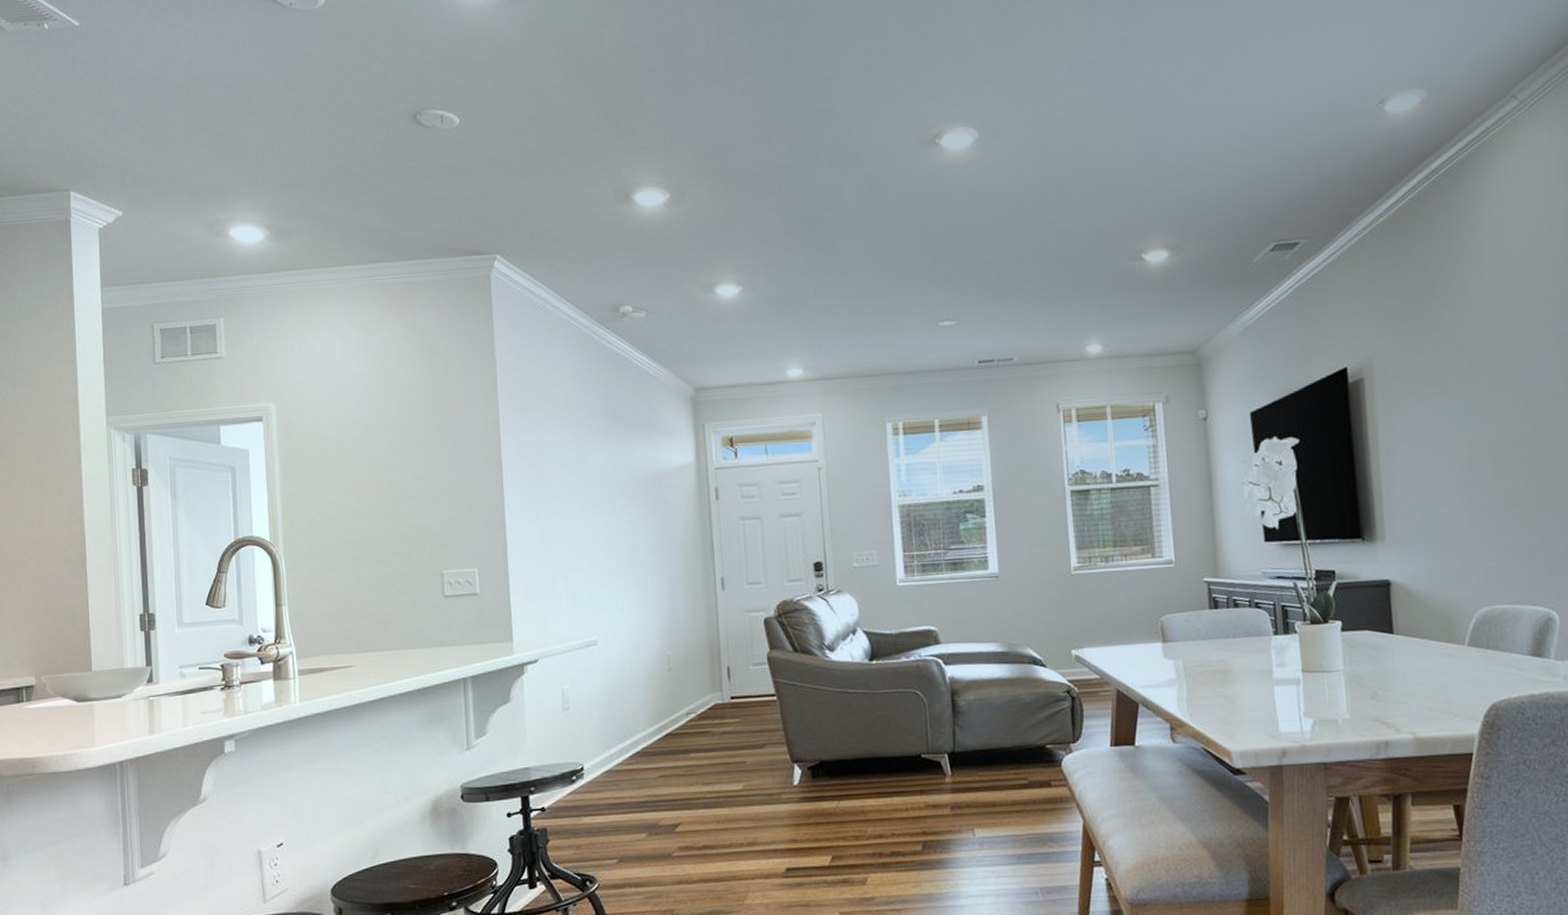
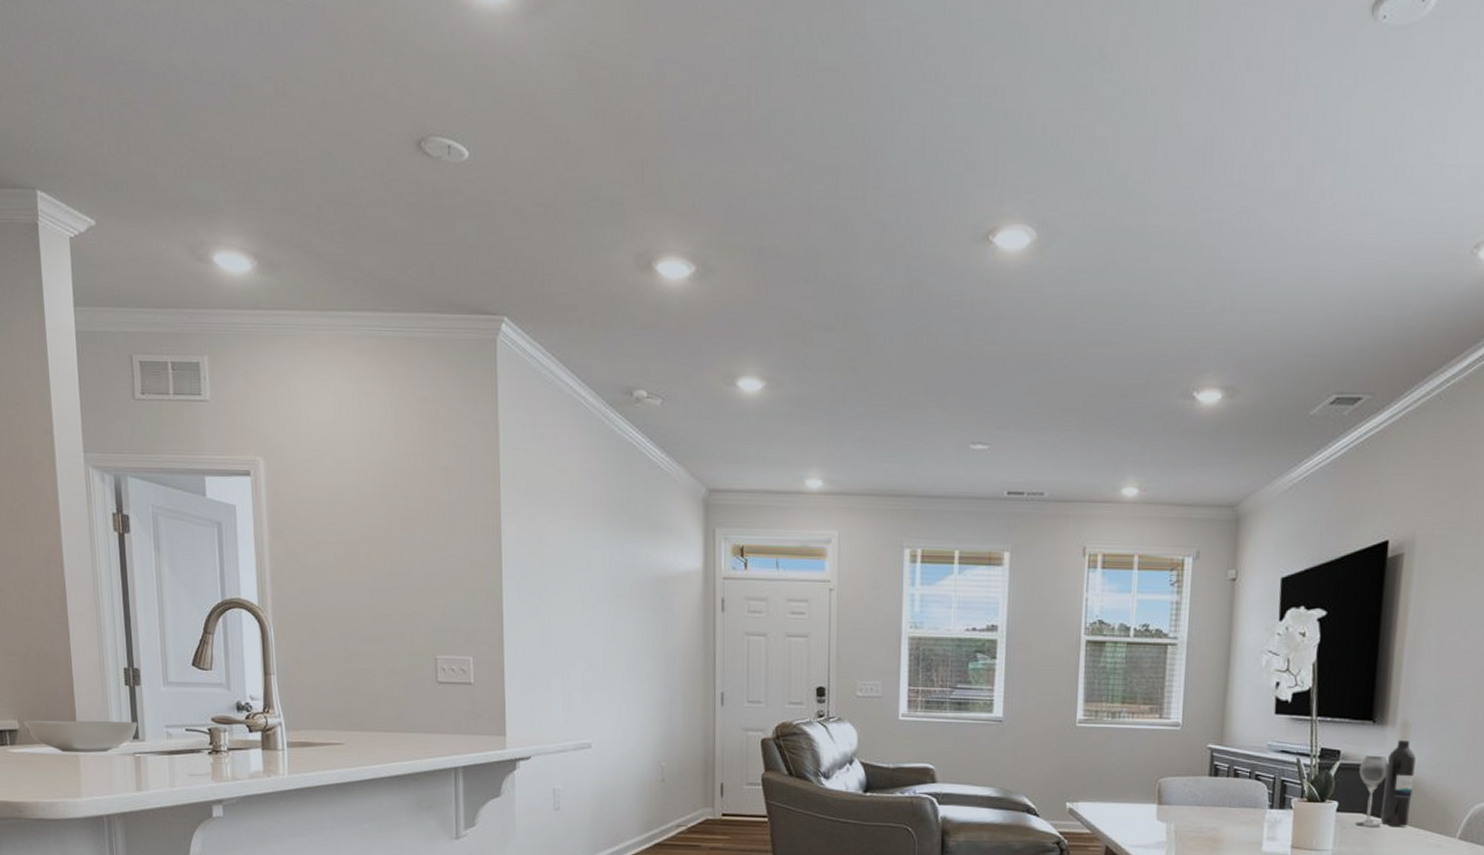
wineglass: none [1356,572,1387,643] -> present [1354,755,1389,827]
wine bottle: none [1382,532,1415,640] -> present [1380,718,1416,827]

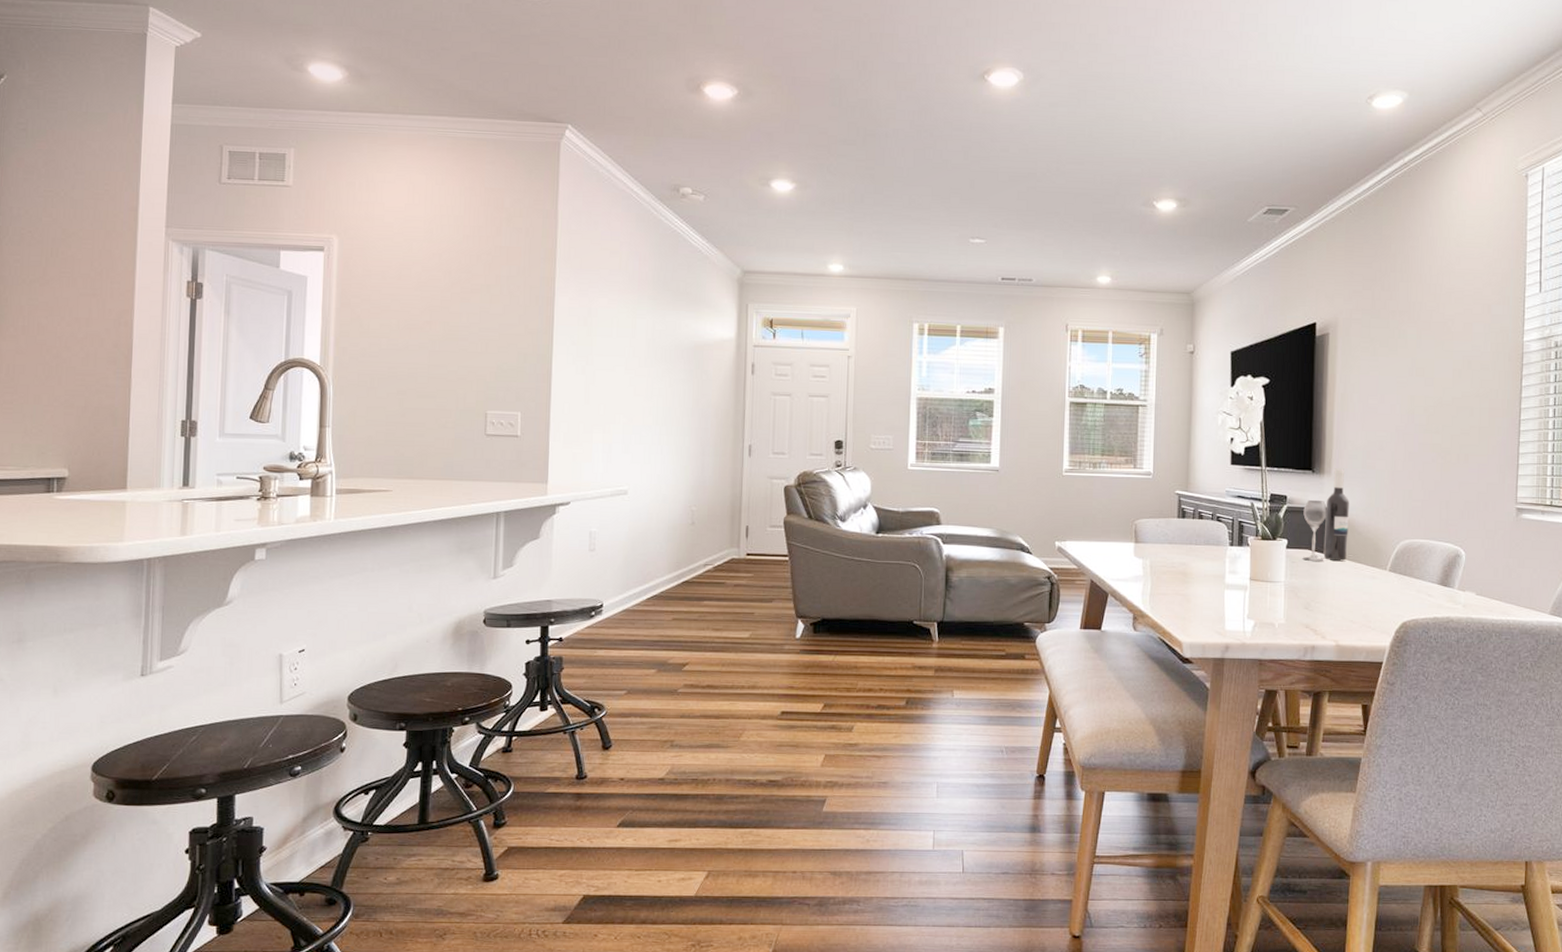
bowl: present [23,720,139,753] -> none [72,468,190,500]

